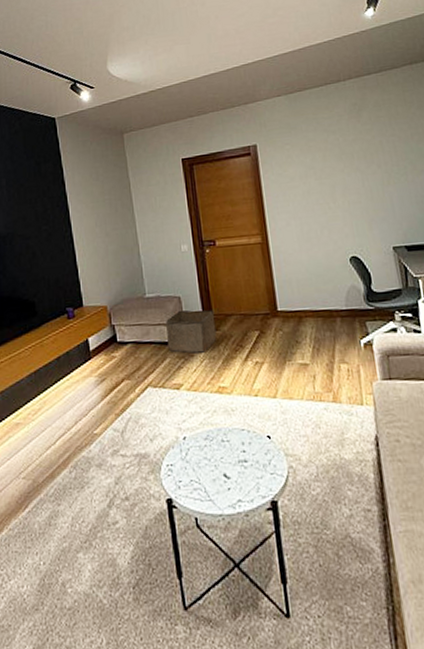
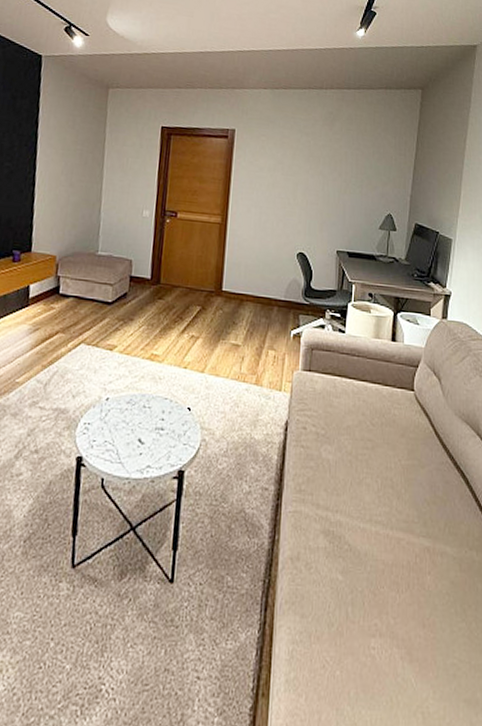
storage bin: present [166,309,217,354] -> none [109,273,162,319]

